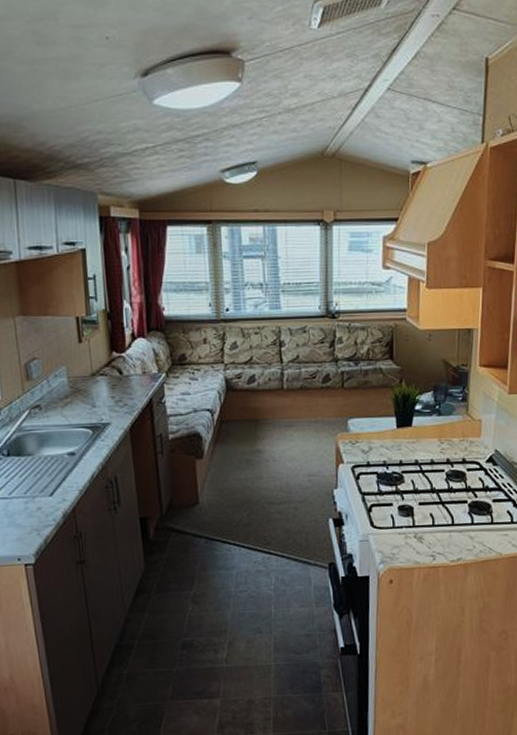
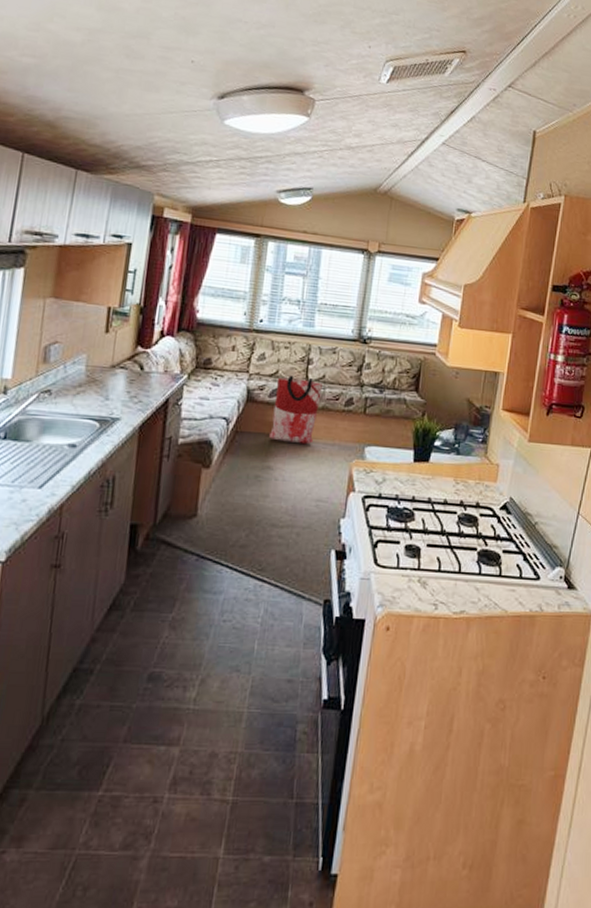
bag: none [252,360,298,425] -> present [269,375,322,445]

